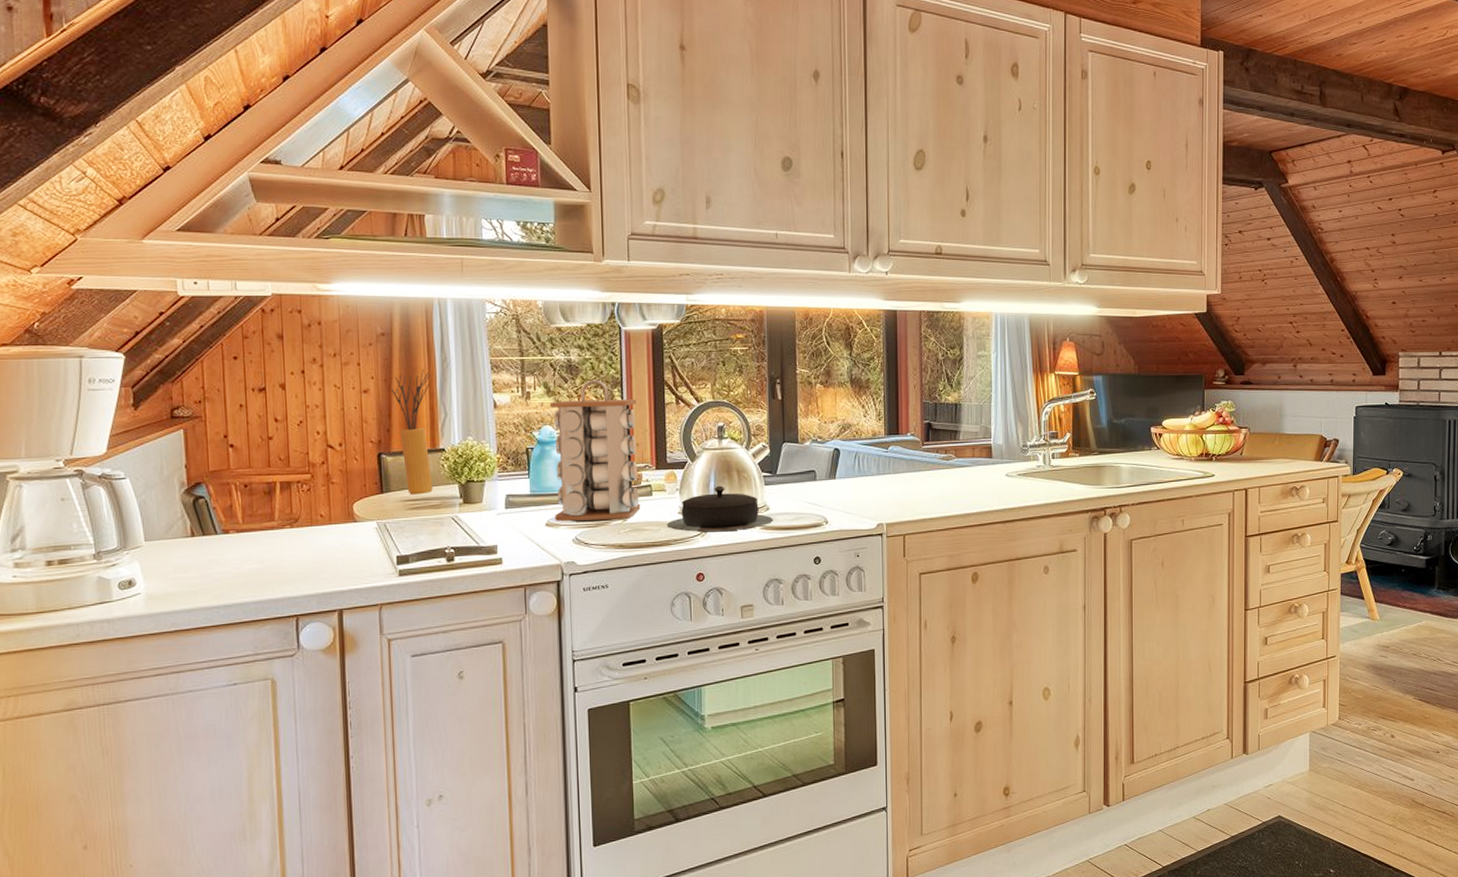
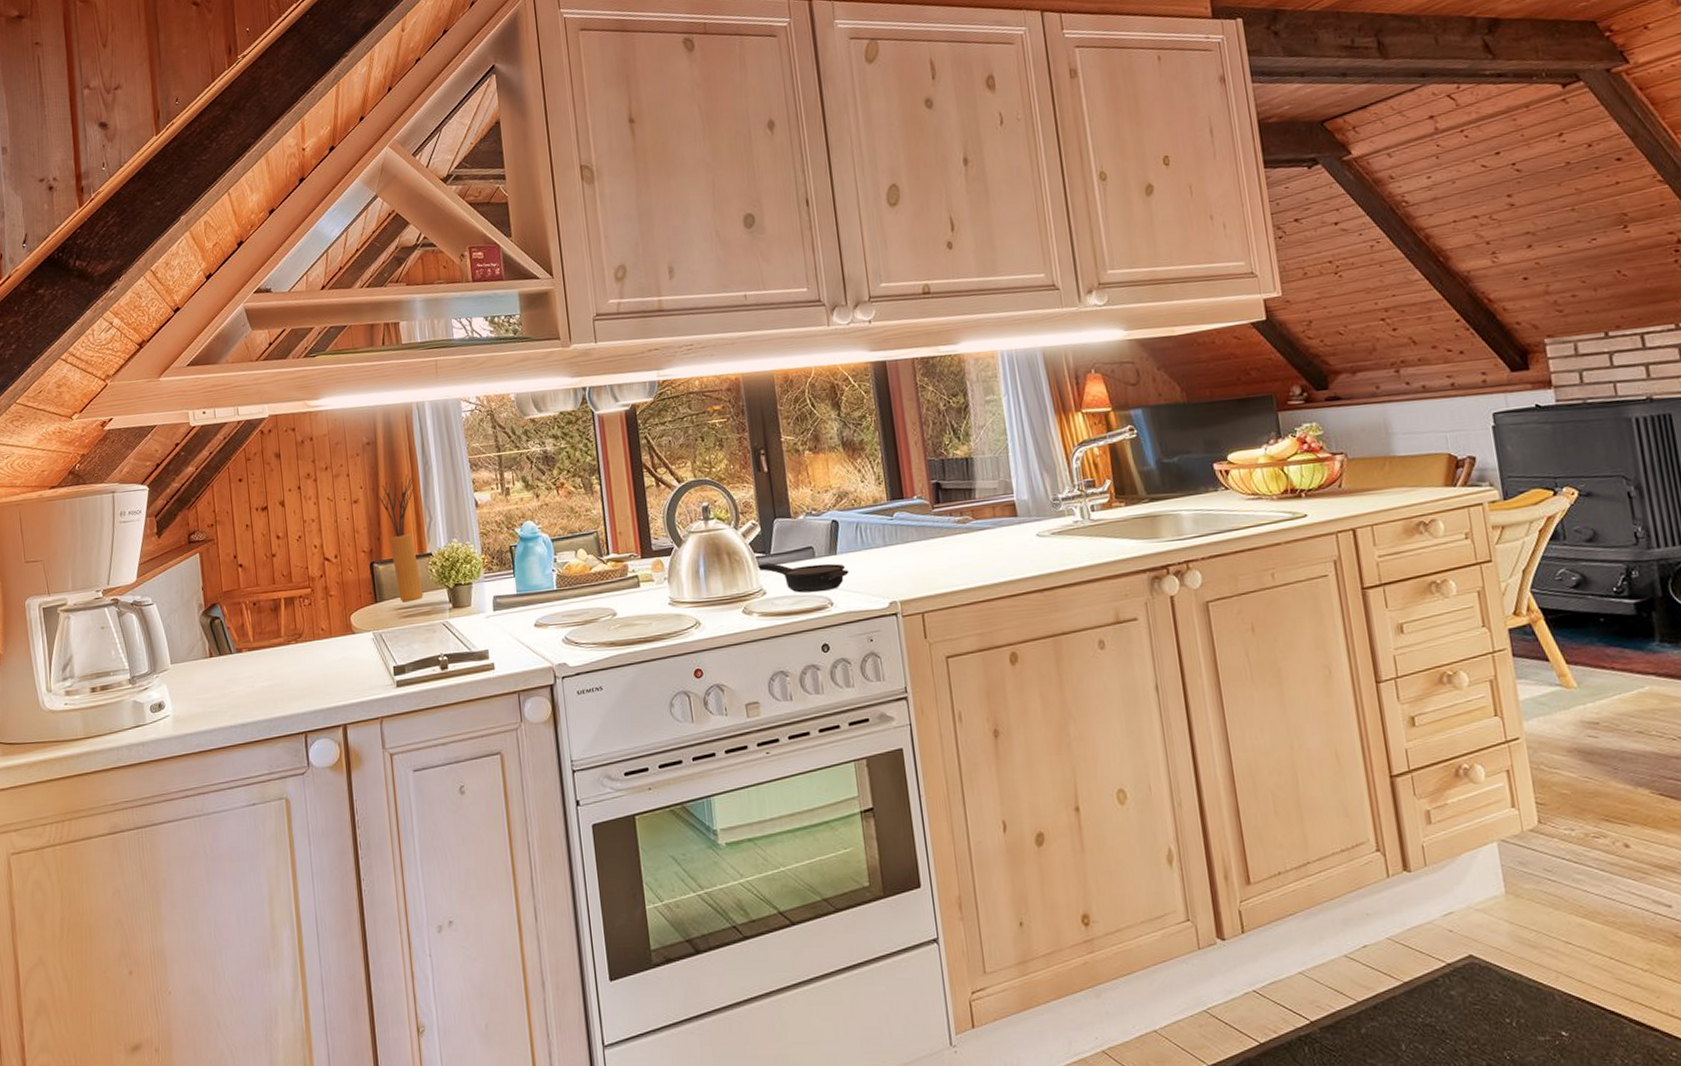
spice rack: present [549,379,641,523] -> none [529,468,630,621]
cooking pot: present [666,486,774,533] -> none [657,571,773,624]
frying pan: none [764,482,845,512] -> present [758,562,849,593]

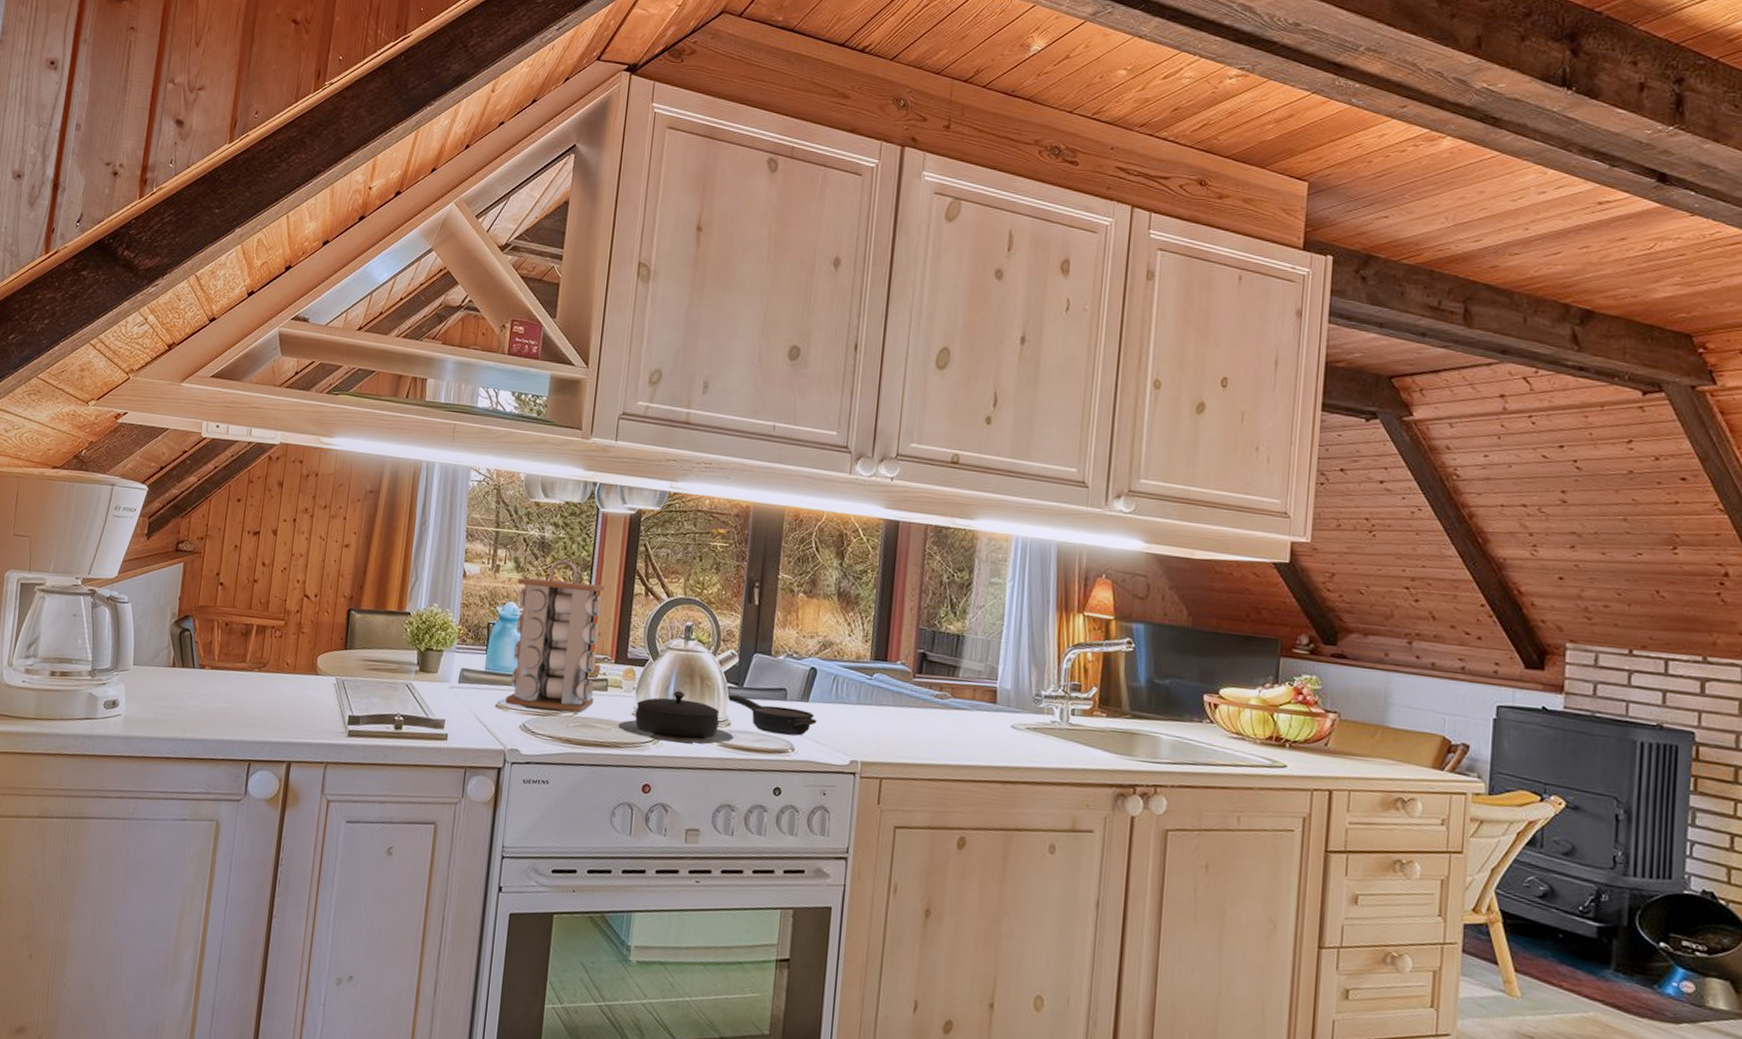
vase: present [379,474,424,603] -> none [369,530,408,657]
spice rack: none [529,468,630,621] -> present [505,559,605,712]
cooking pot: none [657,571,773,624] -> present [617,690,734,744]

